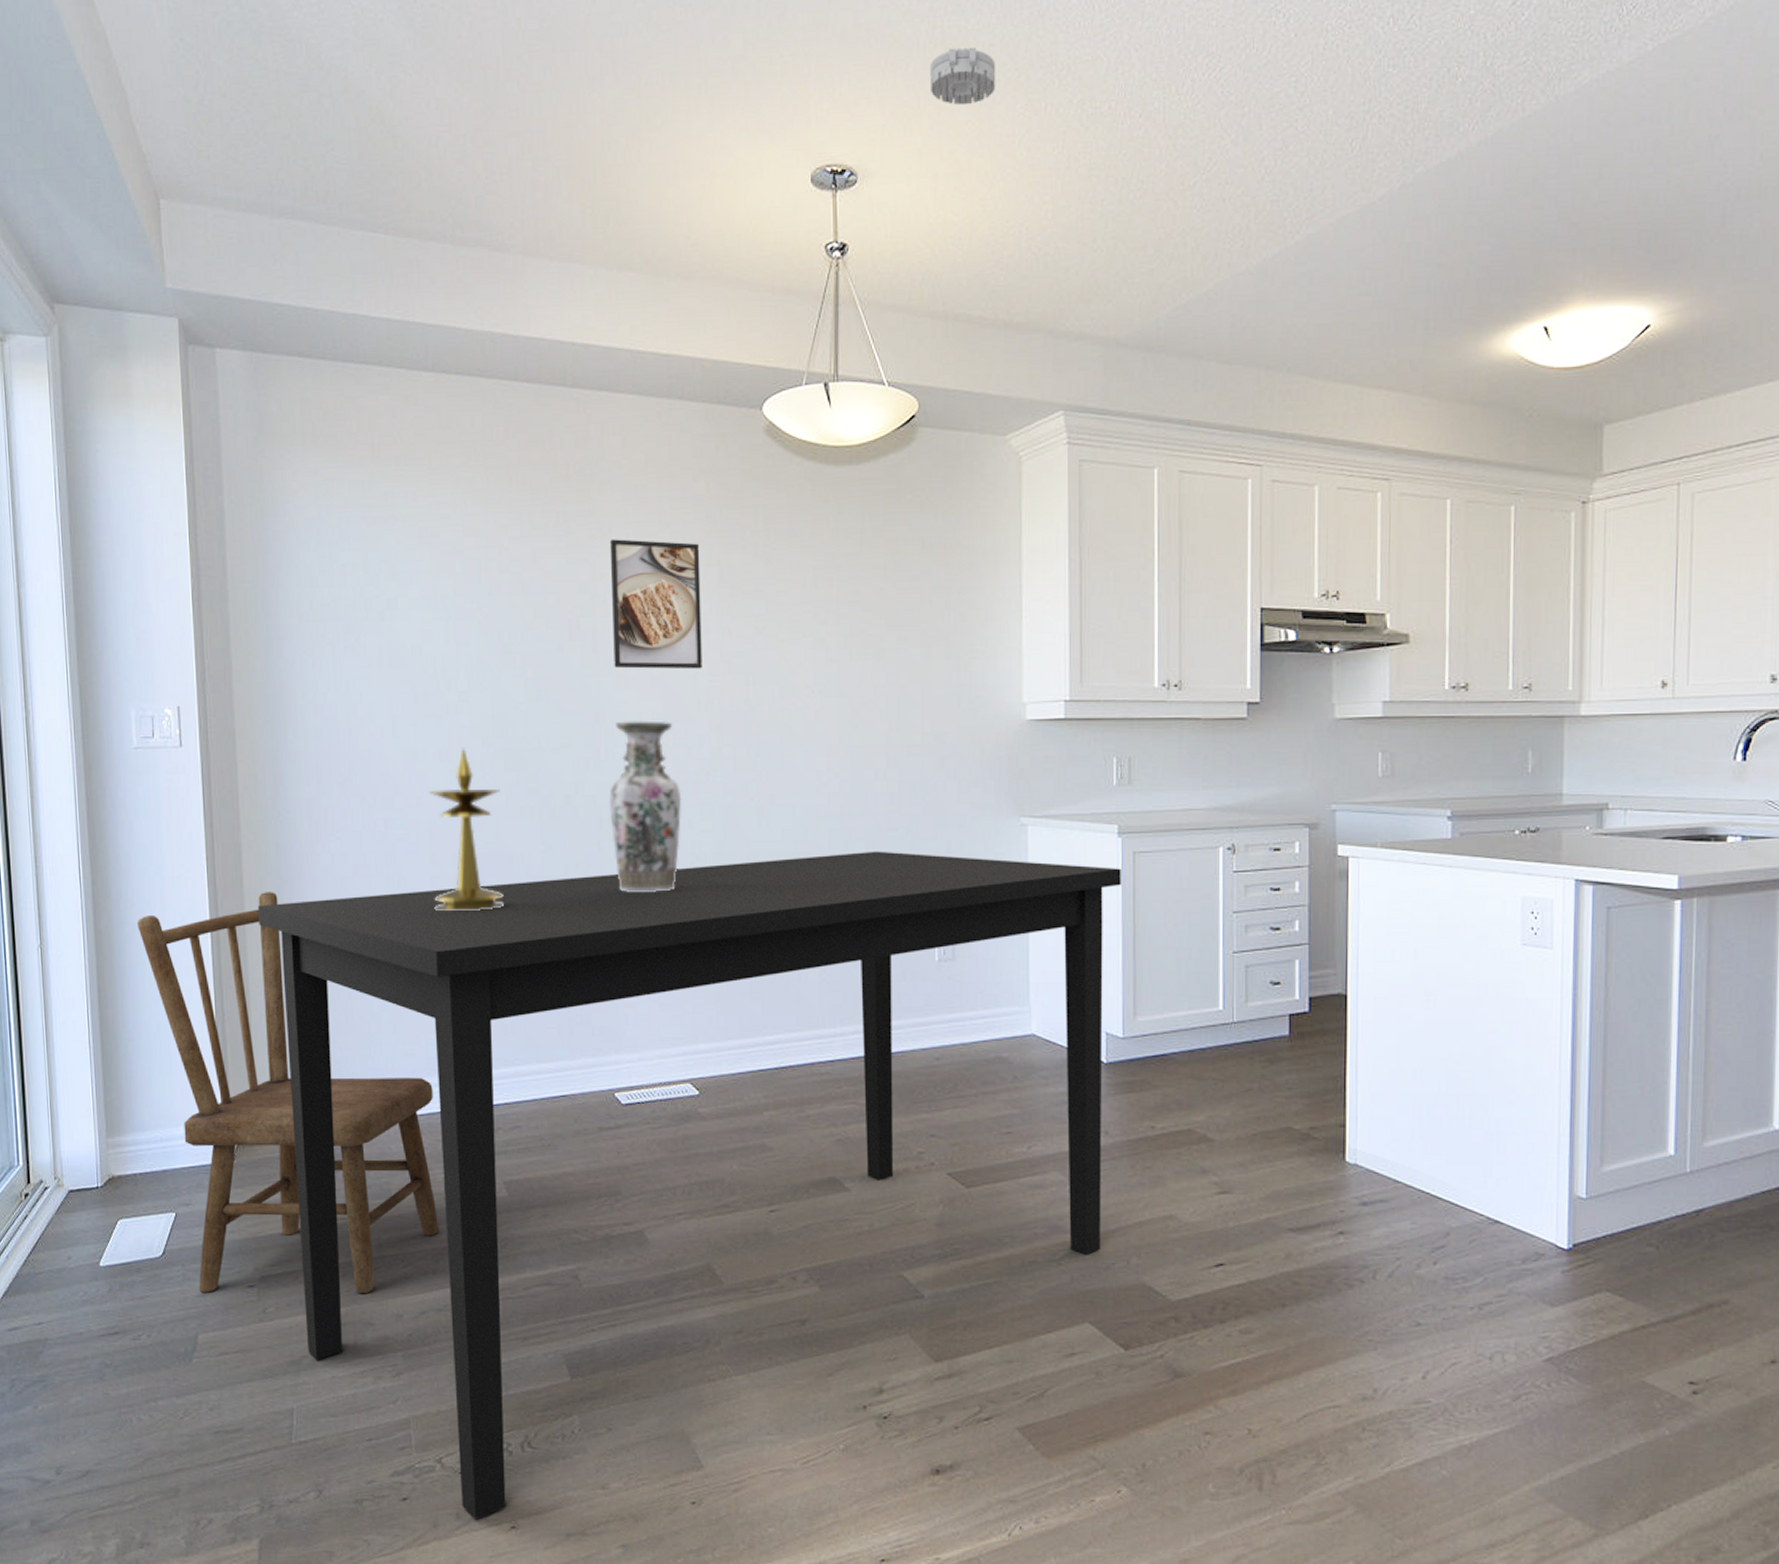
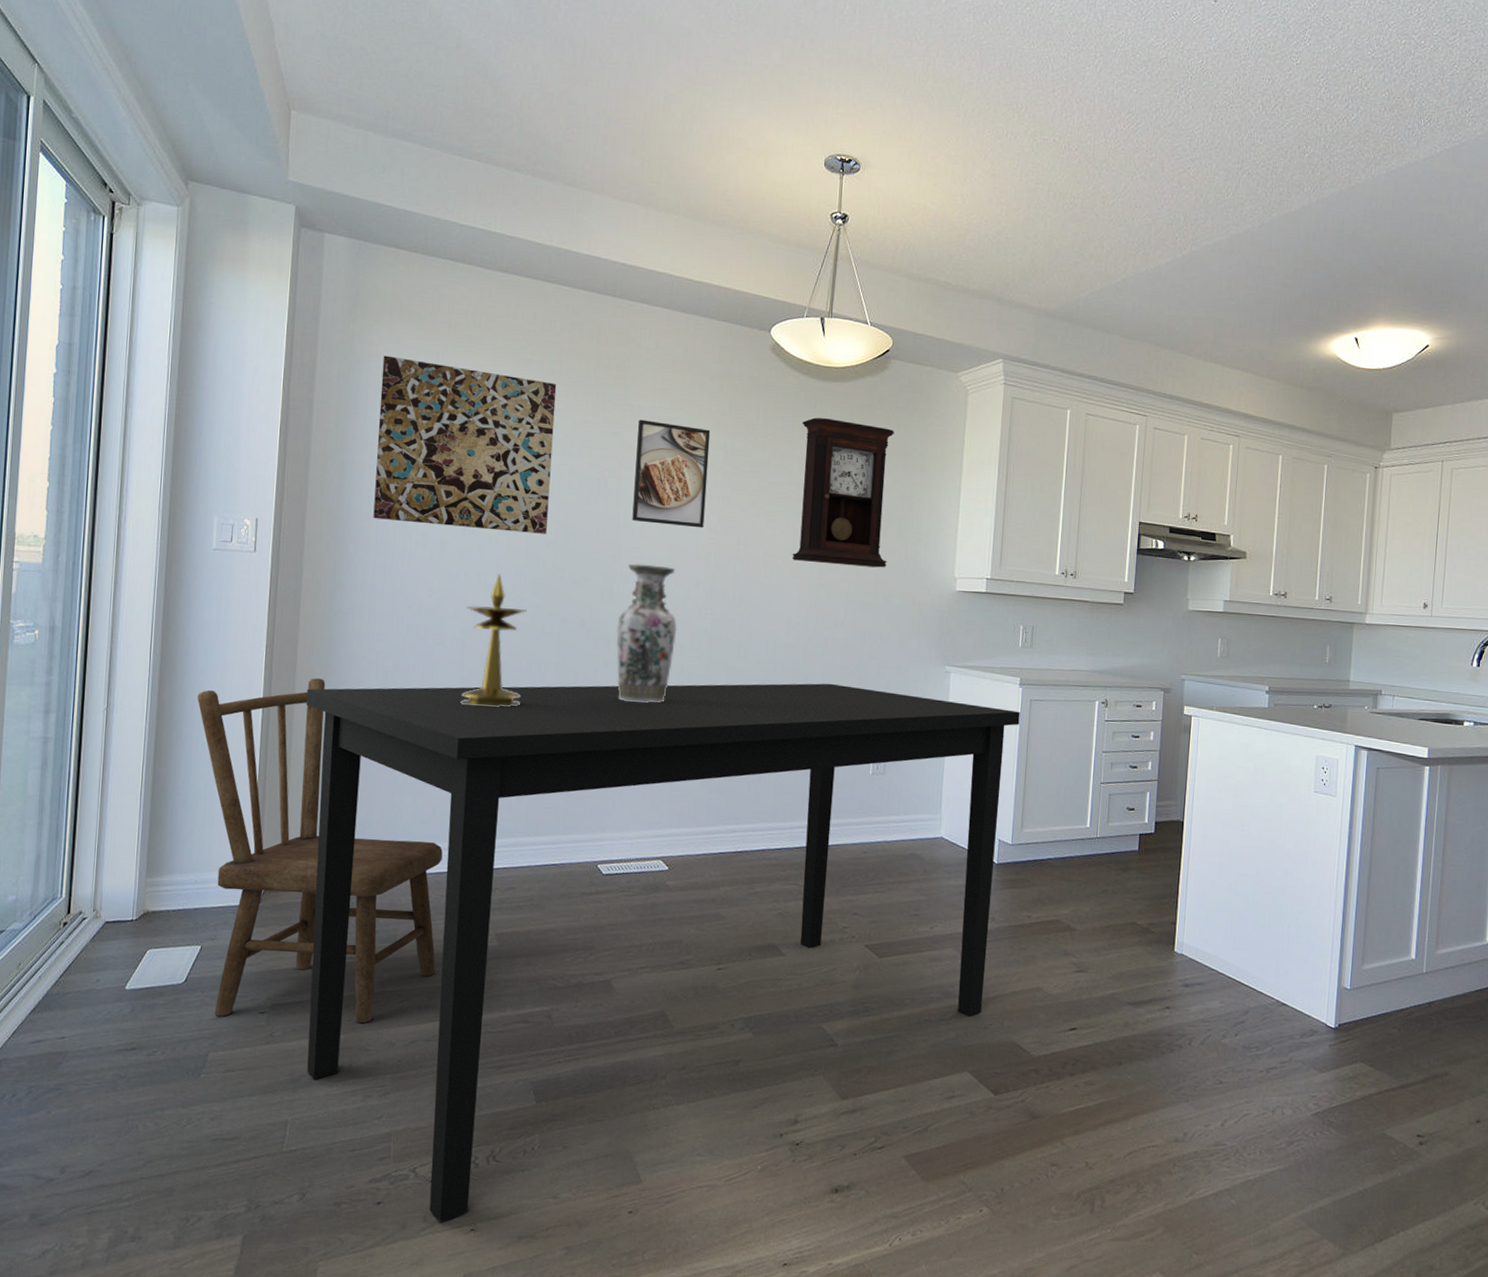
wall art: none [300,492,514,695] -> present [373,355,557,534]
pendulum clock: none [812,513,935,700] -> present [791,418,894,568]
smoke detector: present [929,46,996,106] -> none [921,81,973,125]

